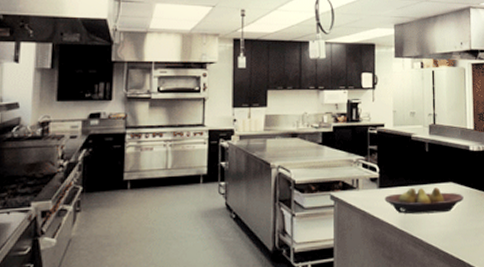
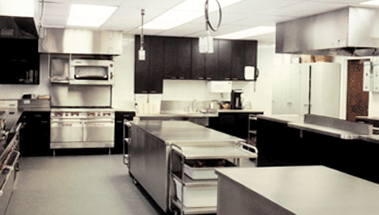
fruit bowl: present [384,187,464,215] -> none [261,168,333,191]

